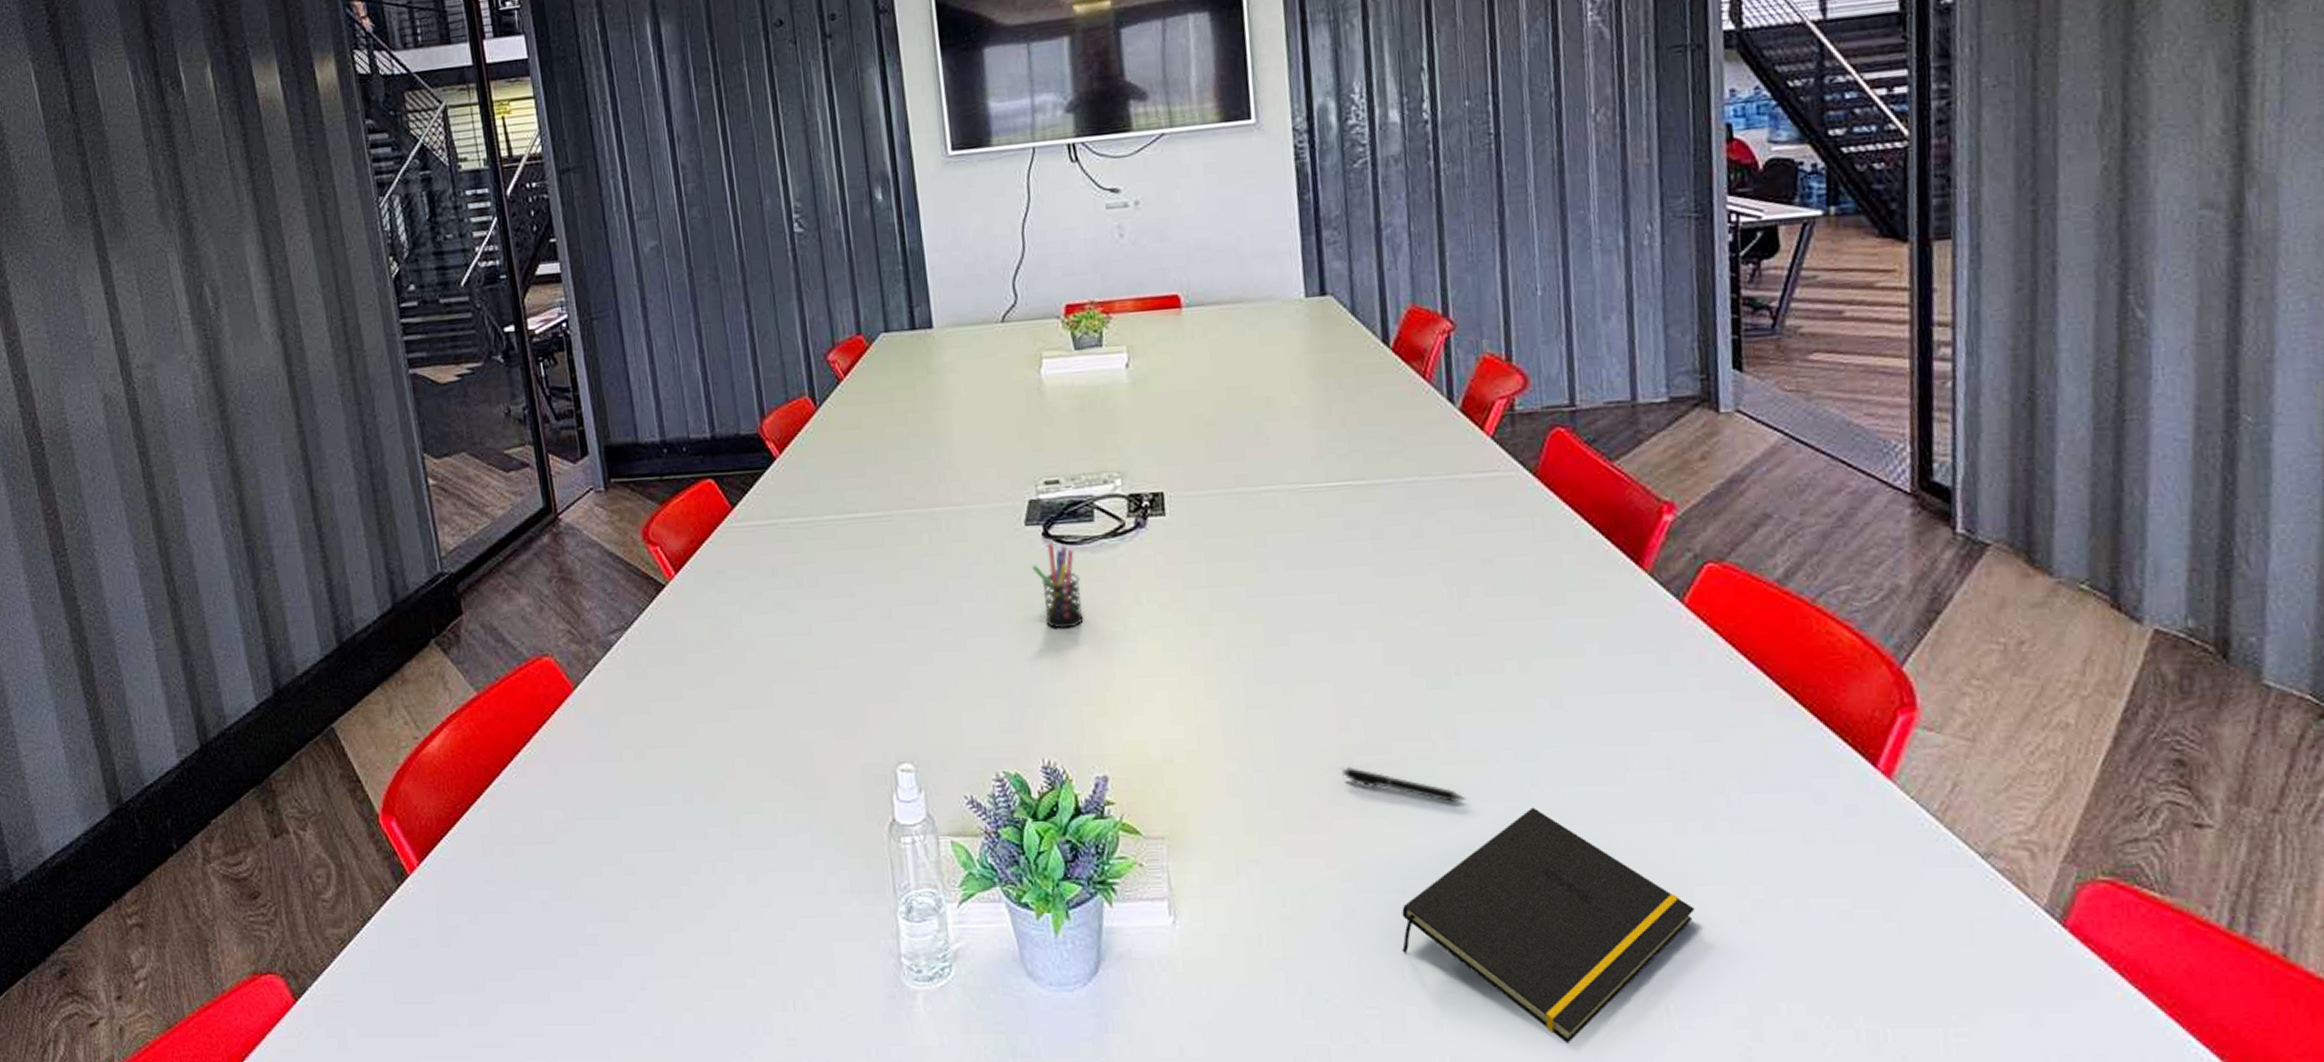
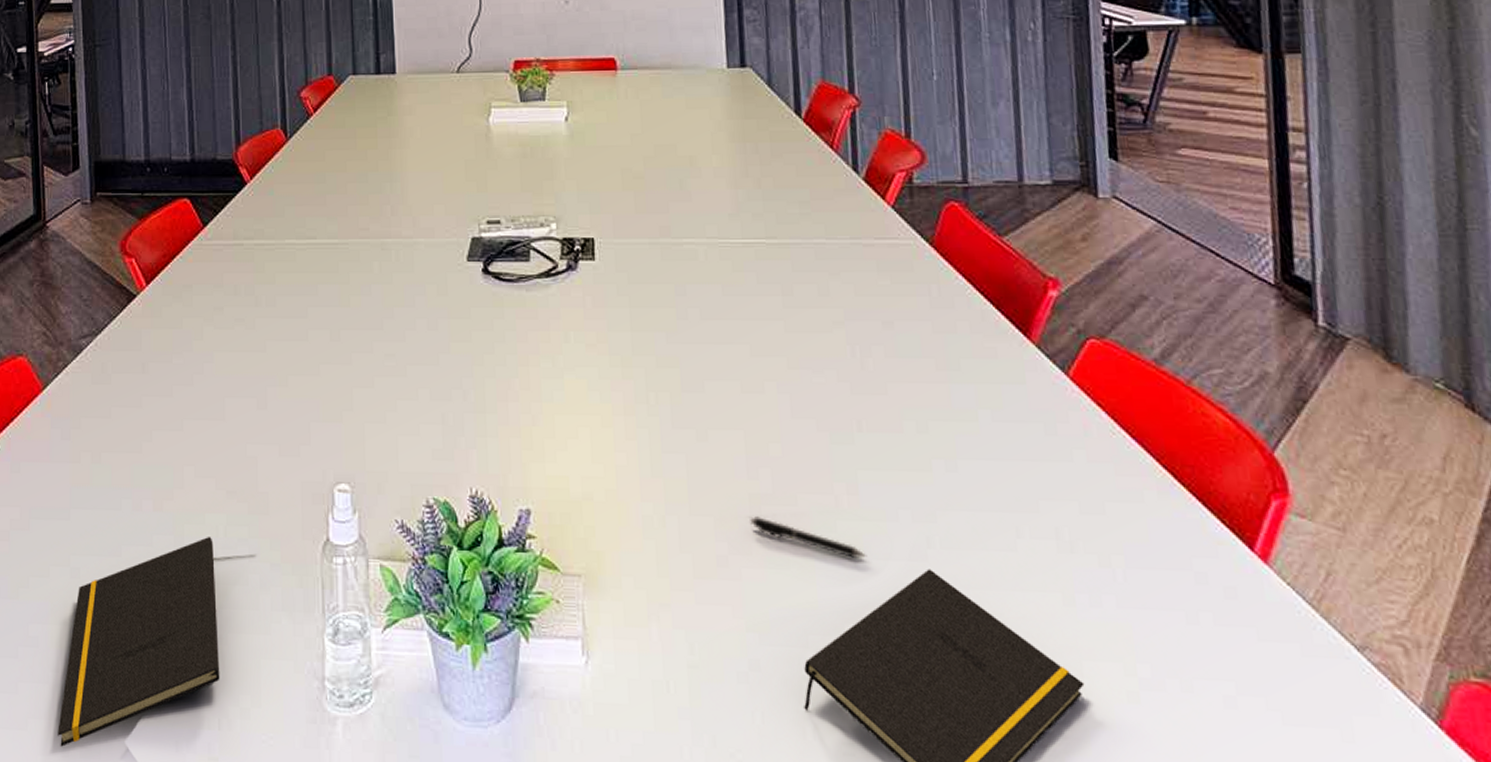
notepad: none [627,826,792,1038] -> present [58,537,220,747]
pen holder: present [1031,542,1084,629] -> none [470,279,516,362]

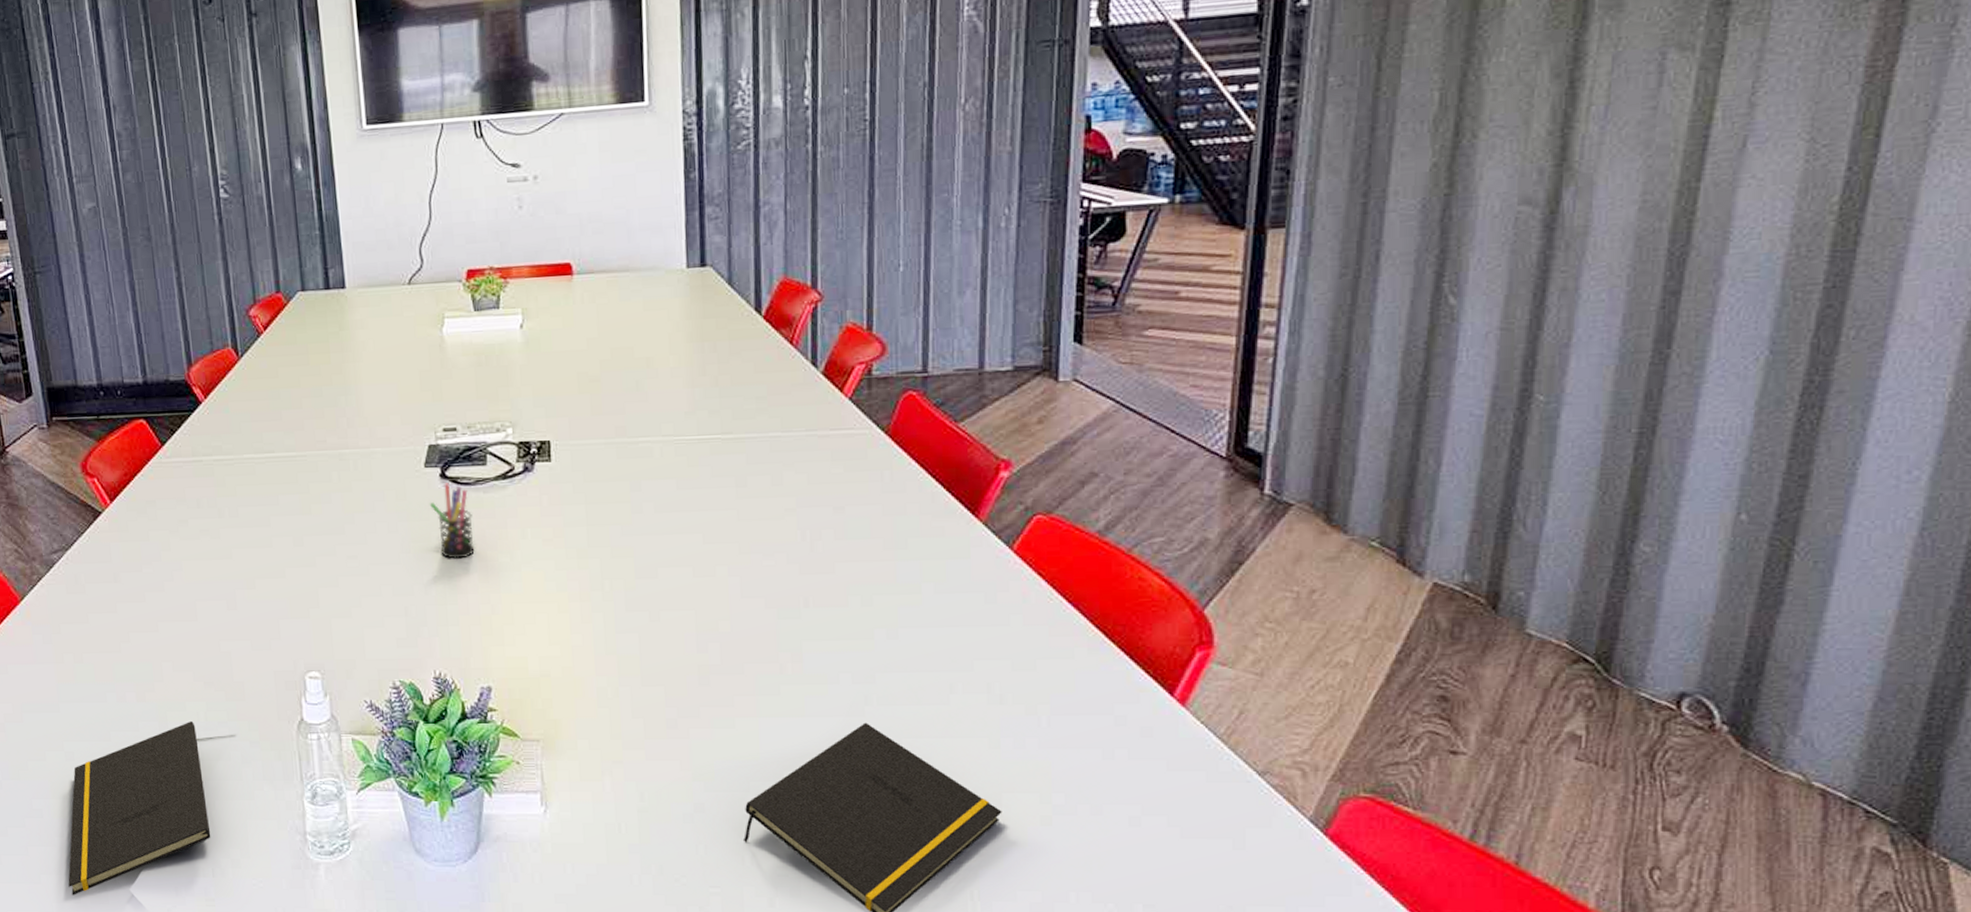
pen holder: none [470,279,516,362] -> present [429,483,475,559]
pen: present [750,516,867,558] -> none [698,685,808,716]

